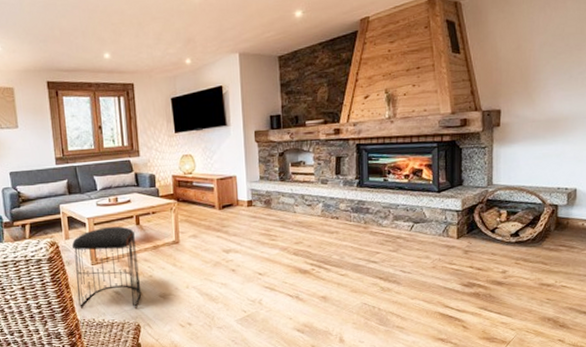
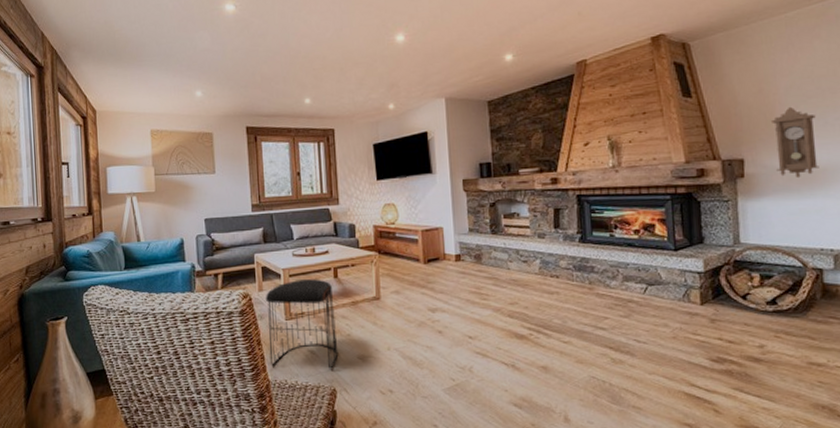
pendulum clock: none [525,61,563,127] -> present [770,106,819,179]

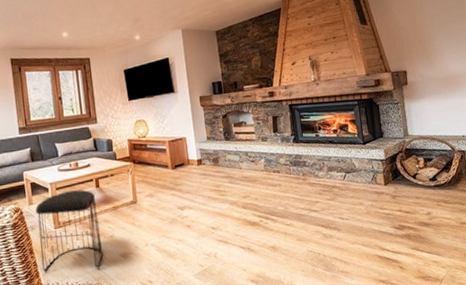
pendulum clock: present [770,106,819,179] -> none [422,30,457,84]

